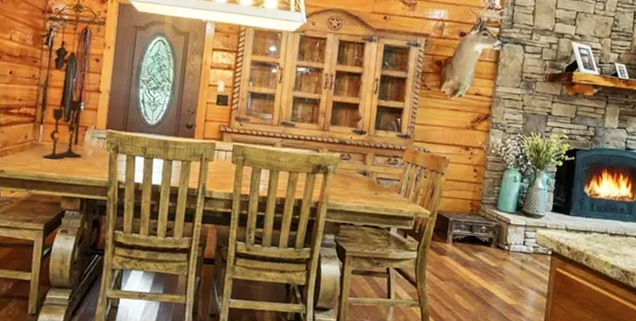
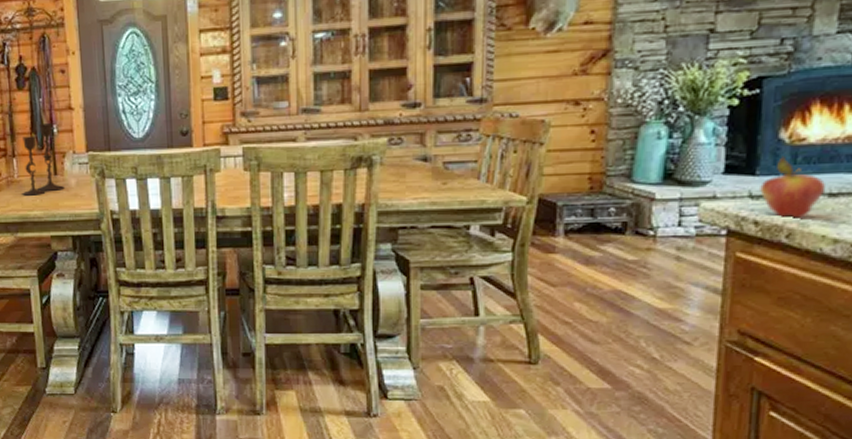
fruit: none [572,204,609,248] -> present [760,155,826,218]

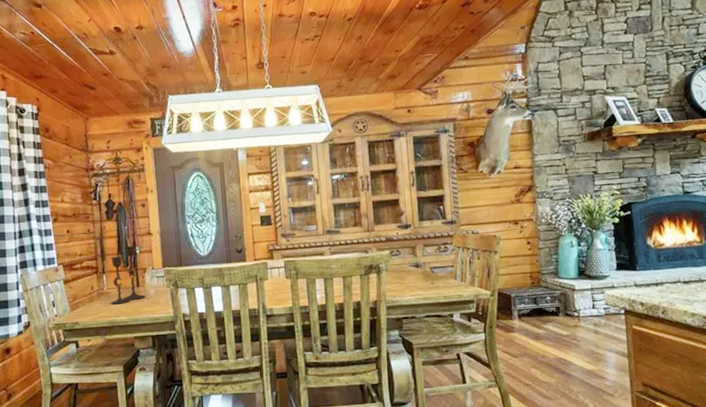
fruit: present [760,155,826,218] -> none [641,256,681,300]

